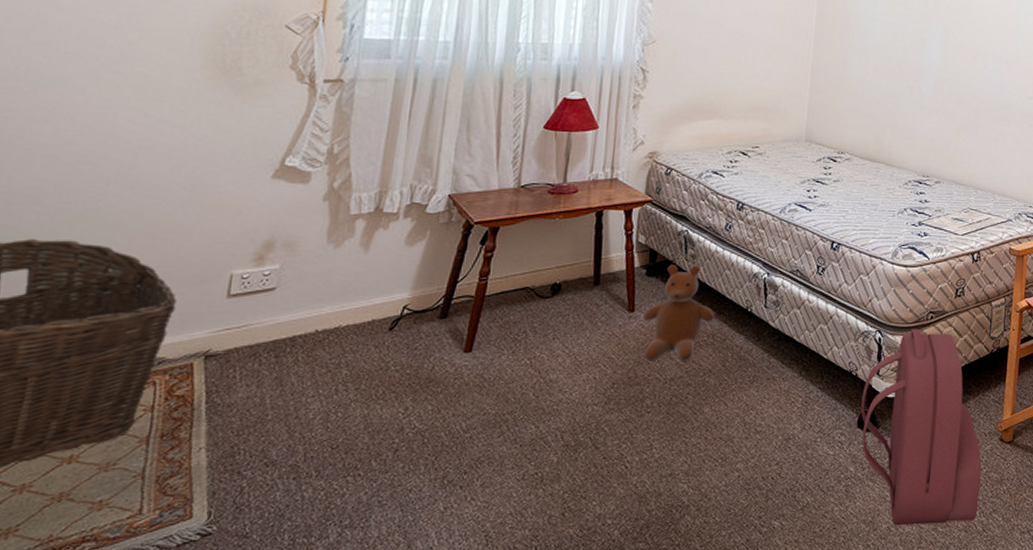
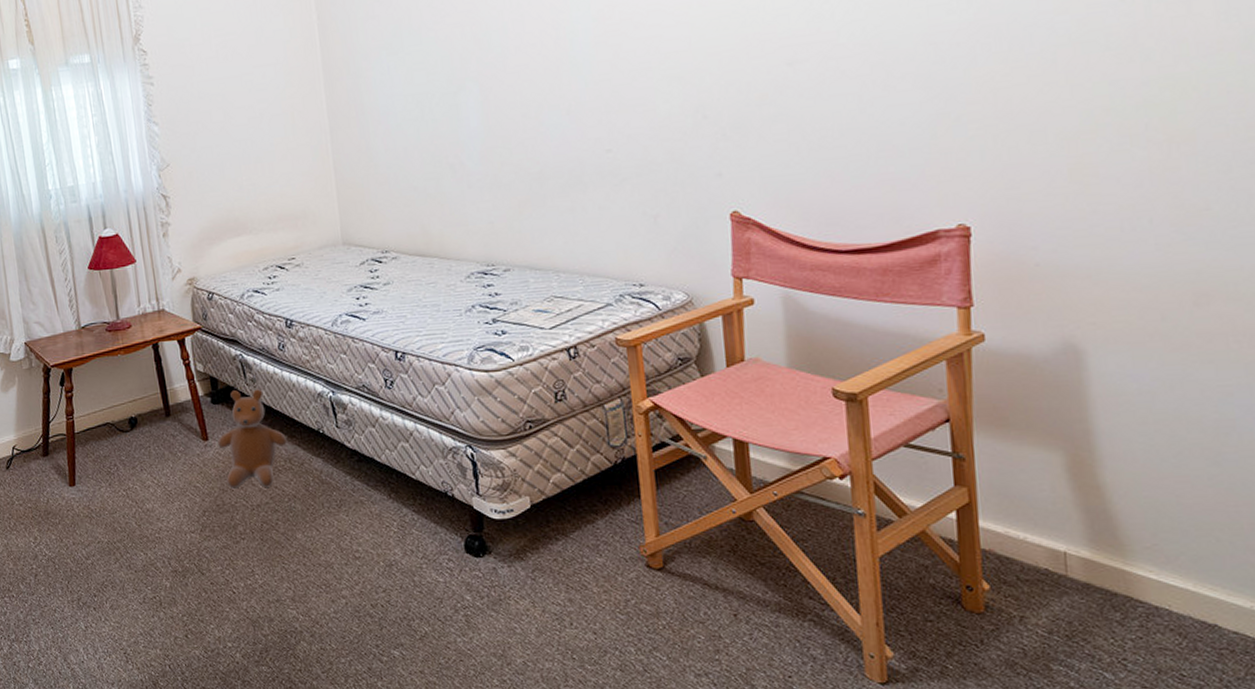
backpack: present [861,329,982,526] -> none [464,441,633,661]

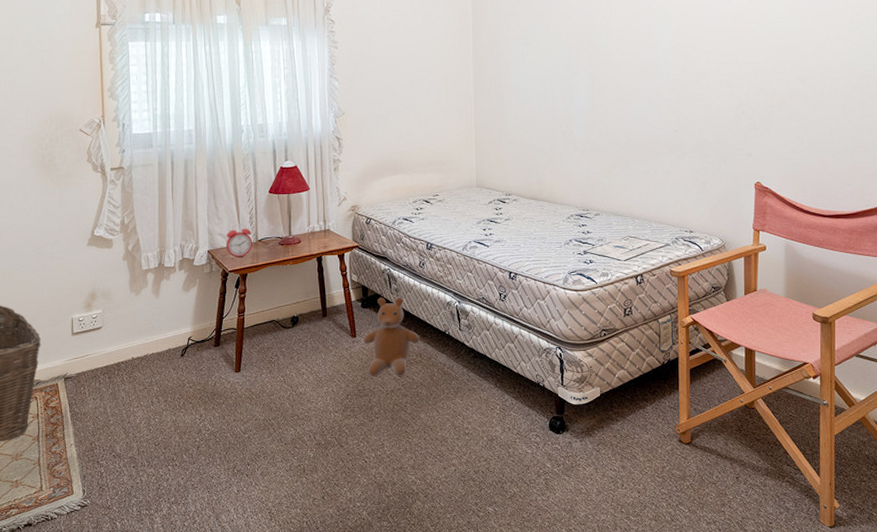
alarm clock: none [44,309,76,350] -> present [226,224,253,258]

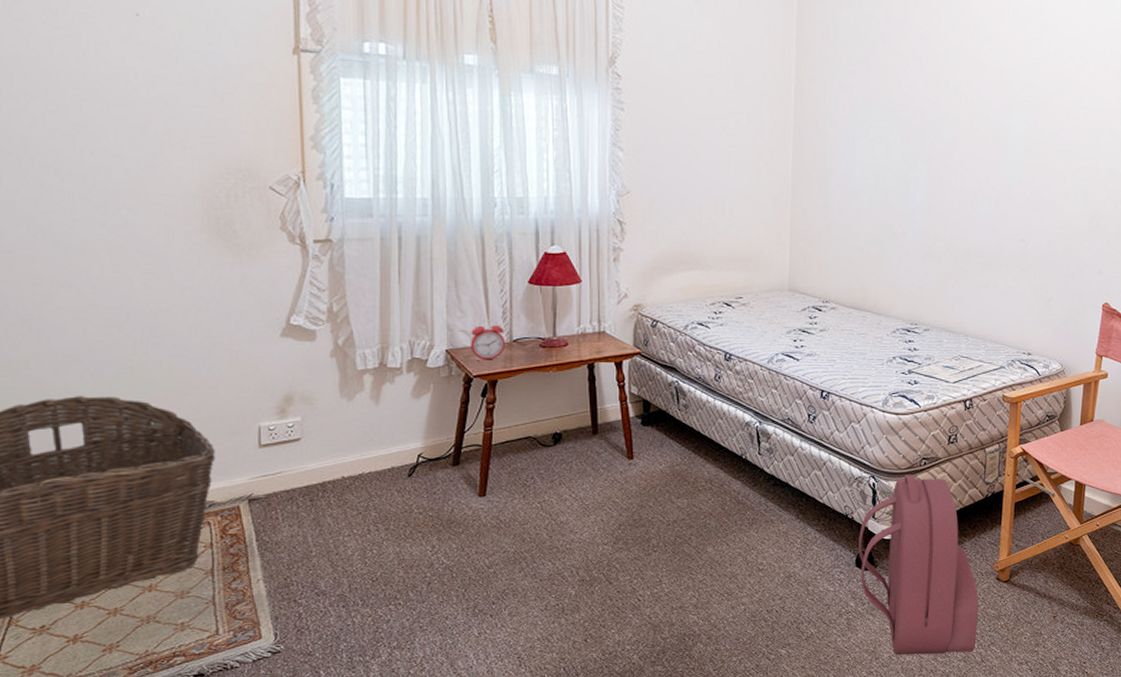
teddy bear: present [364,297,420,377] -> none [643,414,711,505]
backpack: none [550,345,665,514] -> present [858,475,979,655]

